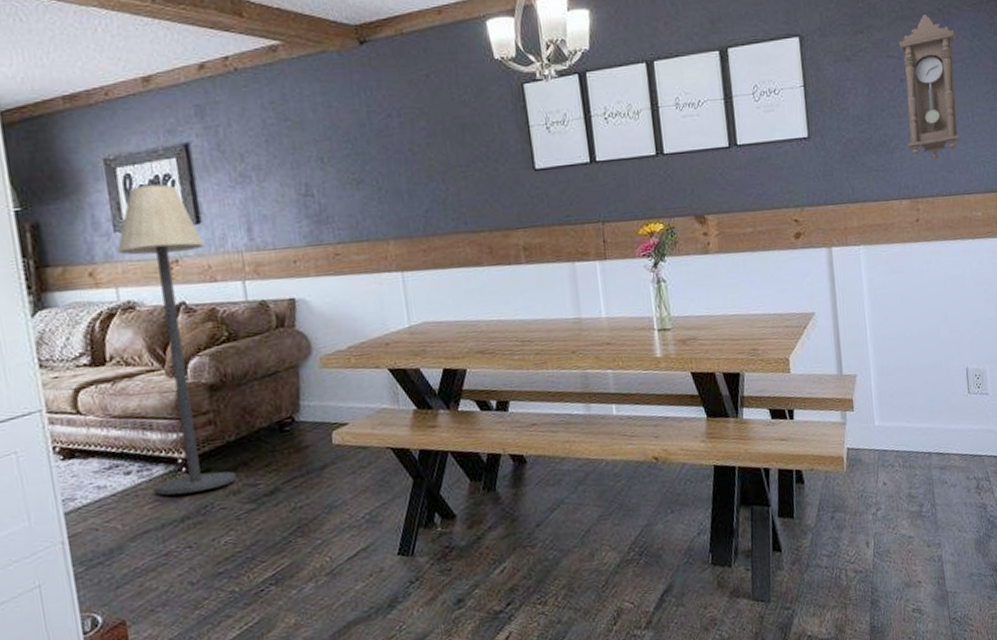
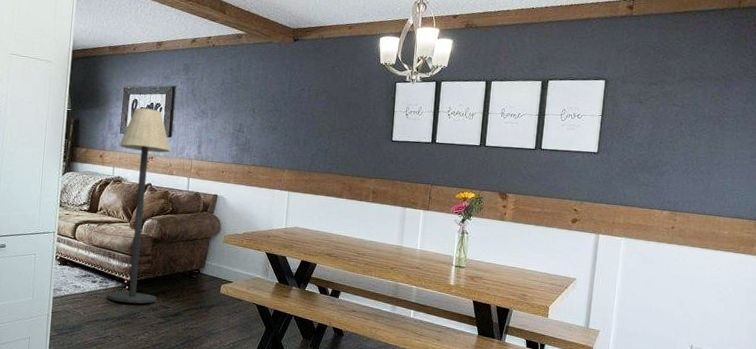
pendulum clock: present [898,15,961,161] -> none [675,79,733,187]

